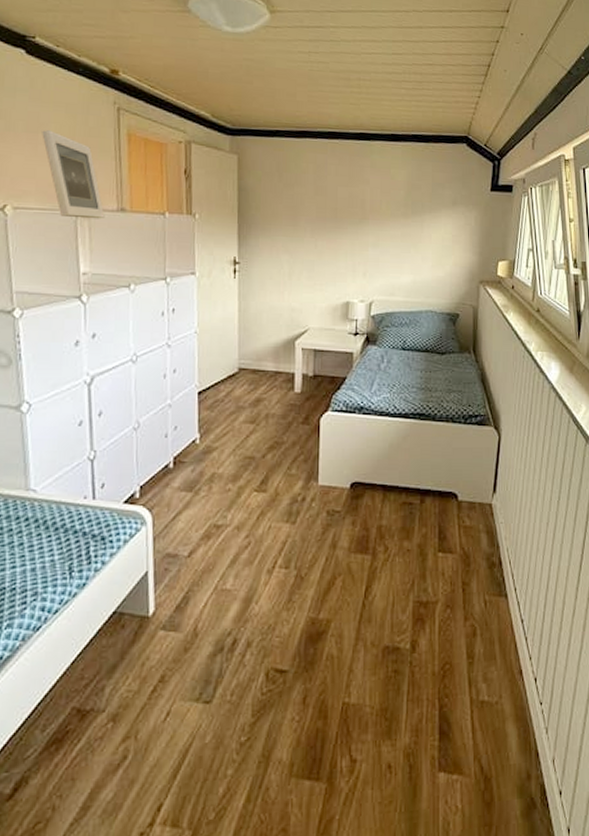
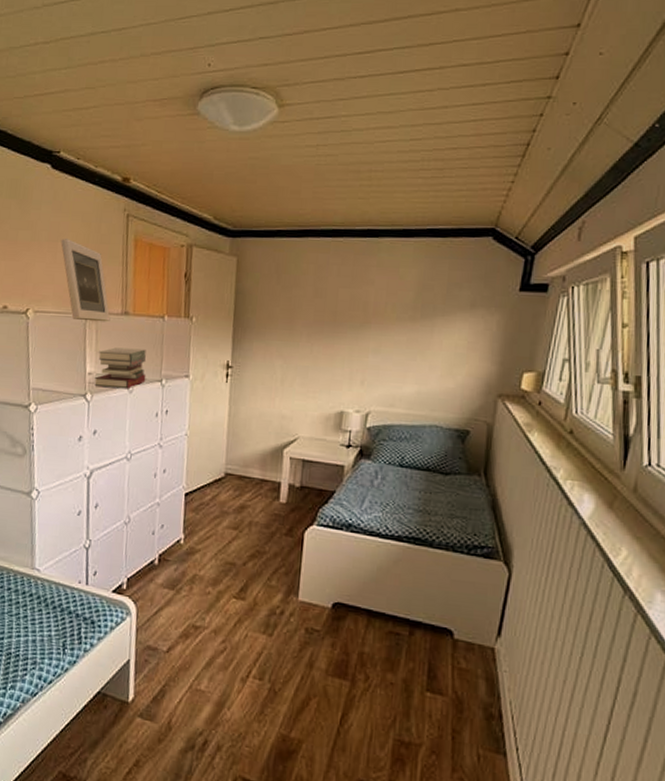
books: none [90,245,149,289] -> present [94,347,147,389]

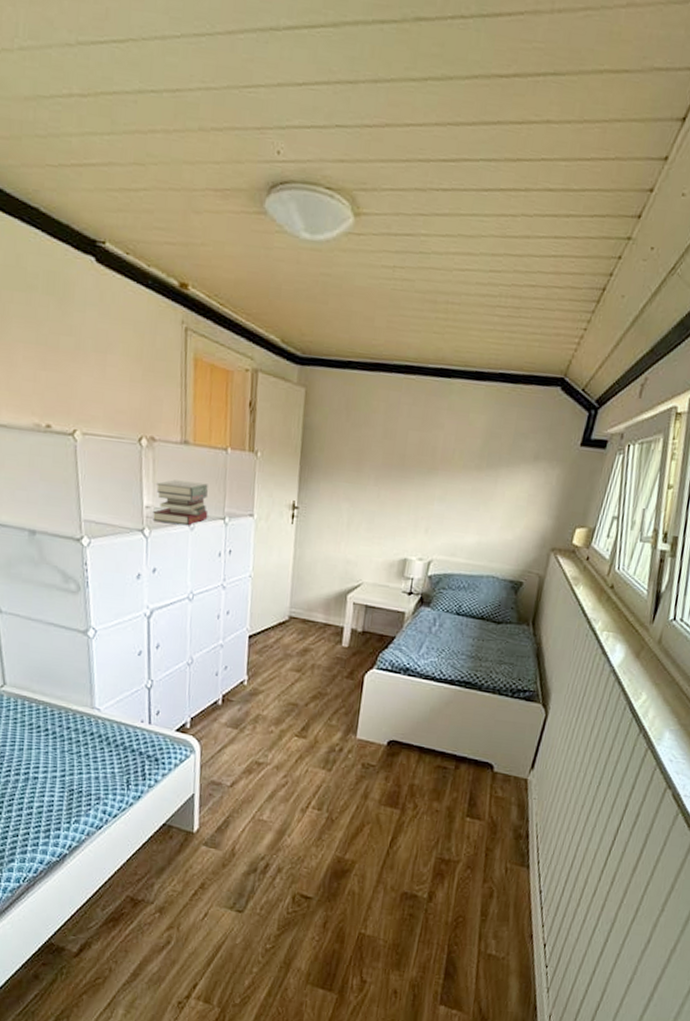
picture frame: present [61,239,111,322] -> none [110,350,169,451]

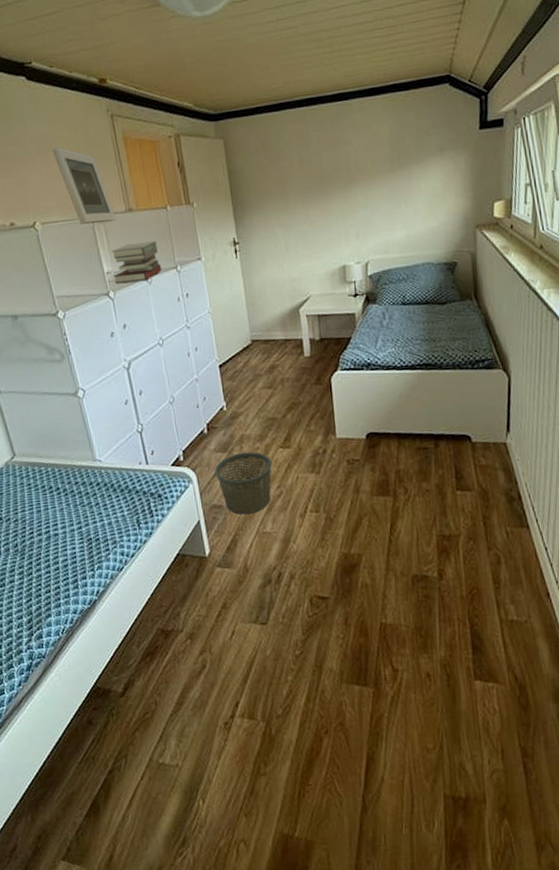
picture frame: none [110,350,169,451] -> present [52,147,117,224]
basket: none [220,732,284,798] -> present [214,451,273,515]

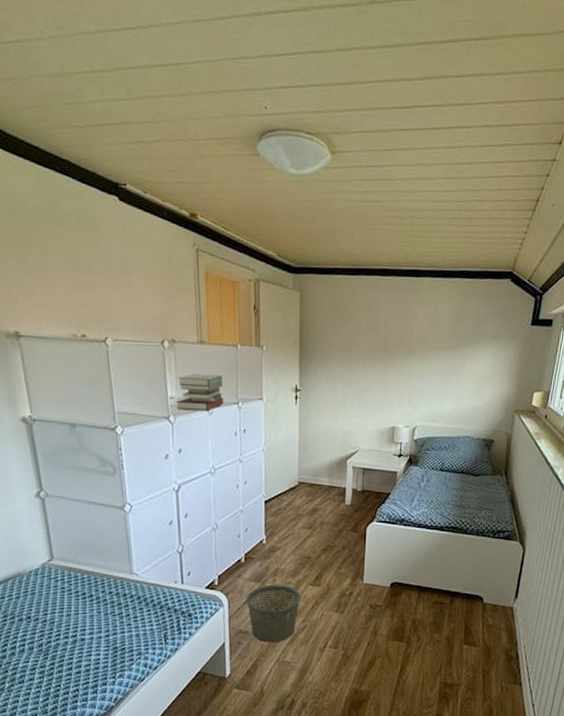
picture frame: present [52,147,117,224] -> none [134,270,187,350]

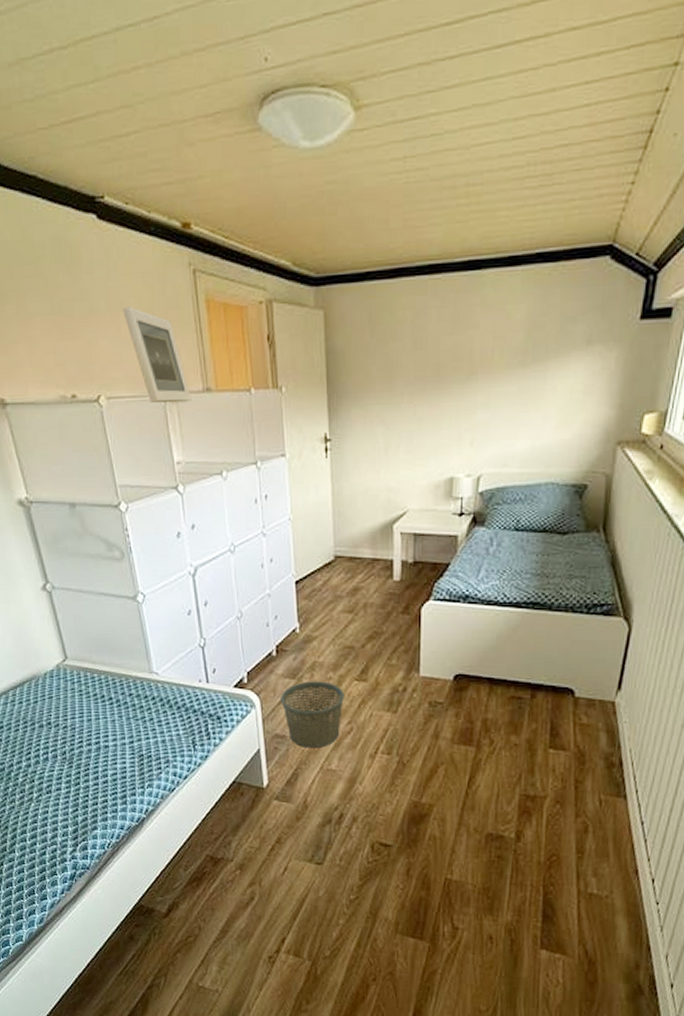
picture frame: none [134,270,187,350] -> present [123,307,192,403]
books: present [176,373,224,412] -> none [185,429,240,477]

